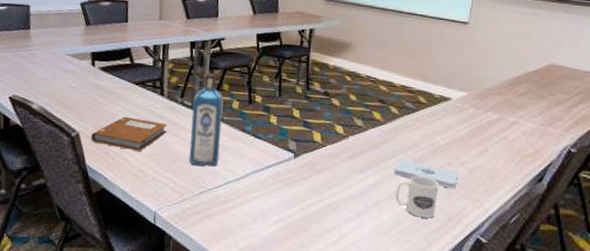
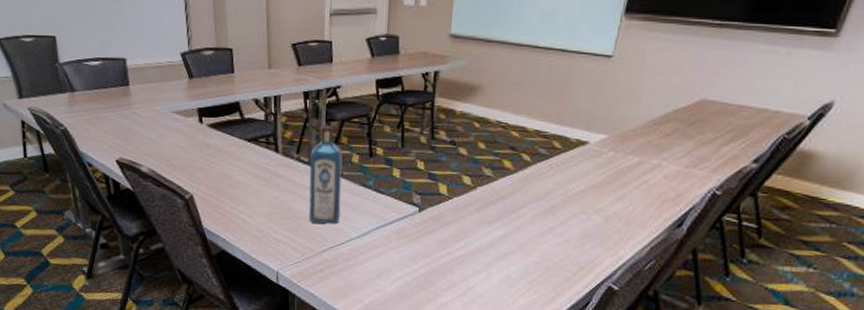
notebook: present [90,116,167,151] -> none [205,175,285,211]
notepad: present [393,159,460,189] -> none [524,209,594,238]
mug: present [396,175,440,218] -> none [525,225,572,268]

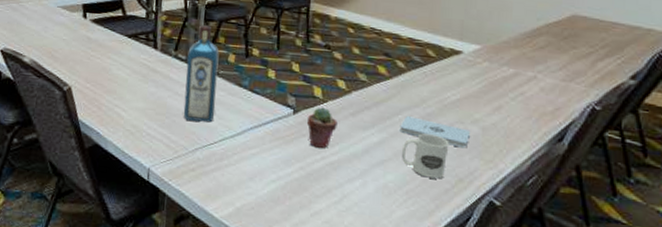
potted succulent: none [432,204,463,244] -> present [306,107,338,148]
notepad: none [524,209,594,238] -> present [399,116,471,149]
mug: none [525,225,572,268] -> present [402,133,449,179]

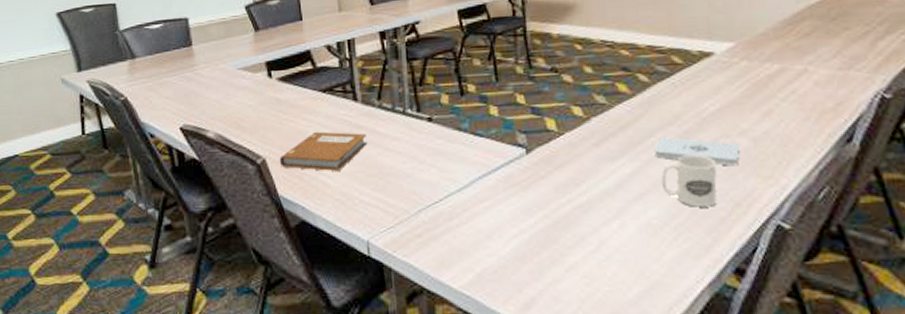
notebook: none [82,70,161,106] -> present [279,131,368,171]
liquor: present [183,25,220,123] -> none [393,65,435,178]
potted succulent: present [306,107,338,148] -> none [543,141,580,189]

